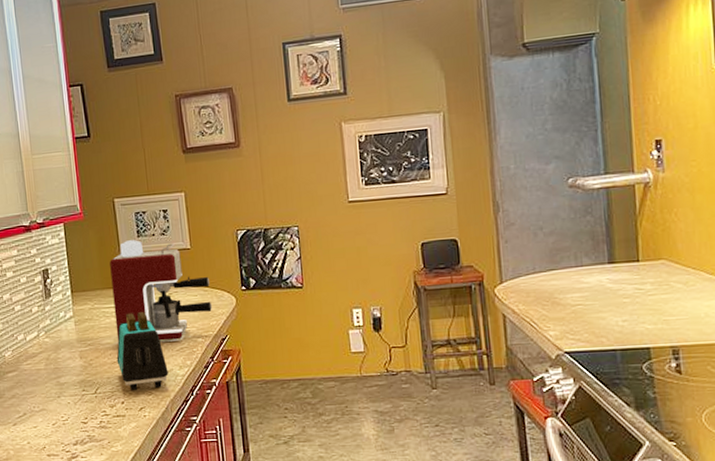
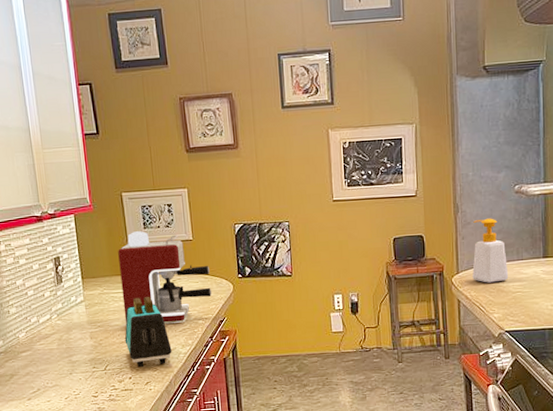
soap bottle: none [518,217,566,295] -> present [472,218,509,283]

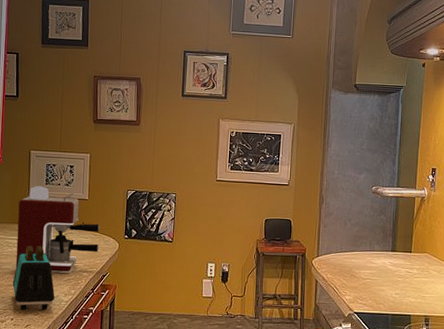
soap bottle: present [472,218,509,283] -> none [330,211,361,268]

